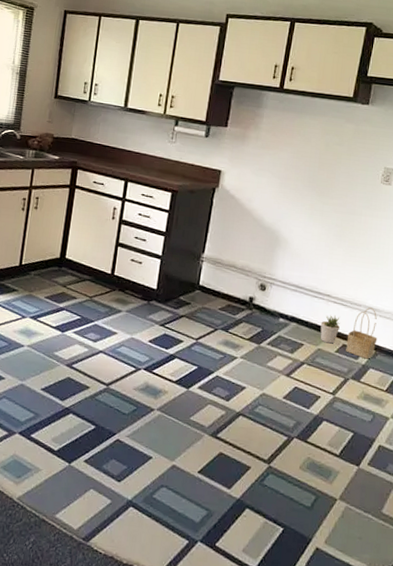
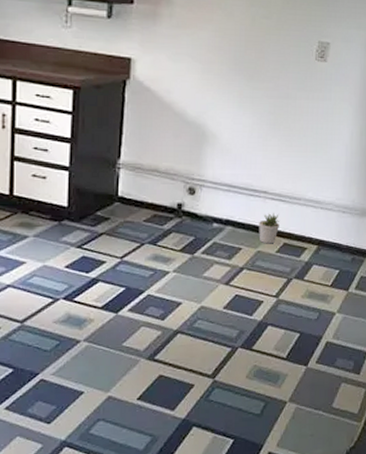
basket: present [346,308,378,359] -> none [287,201,320,256]

